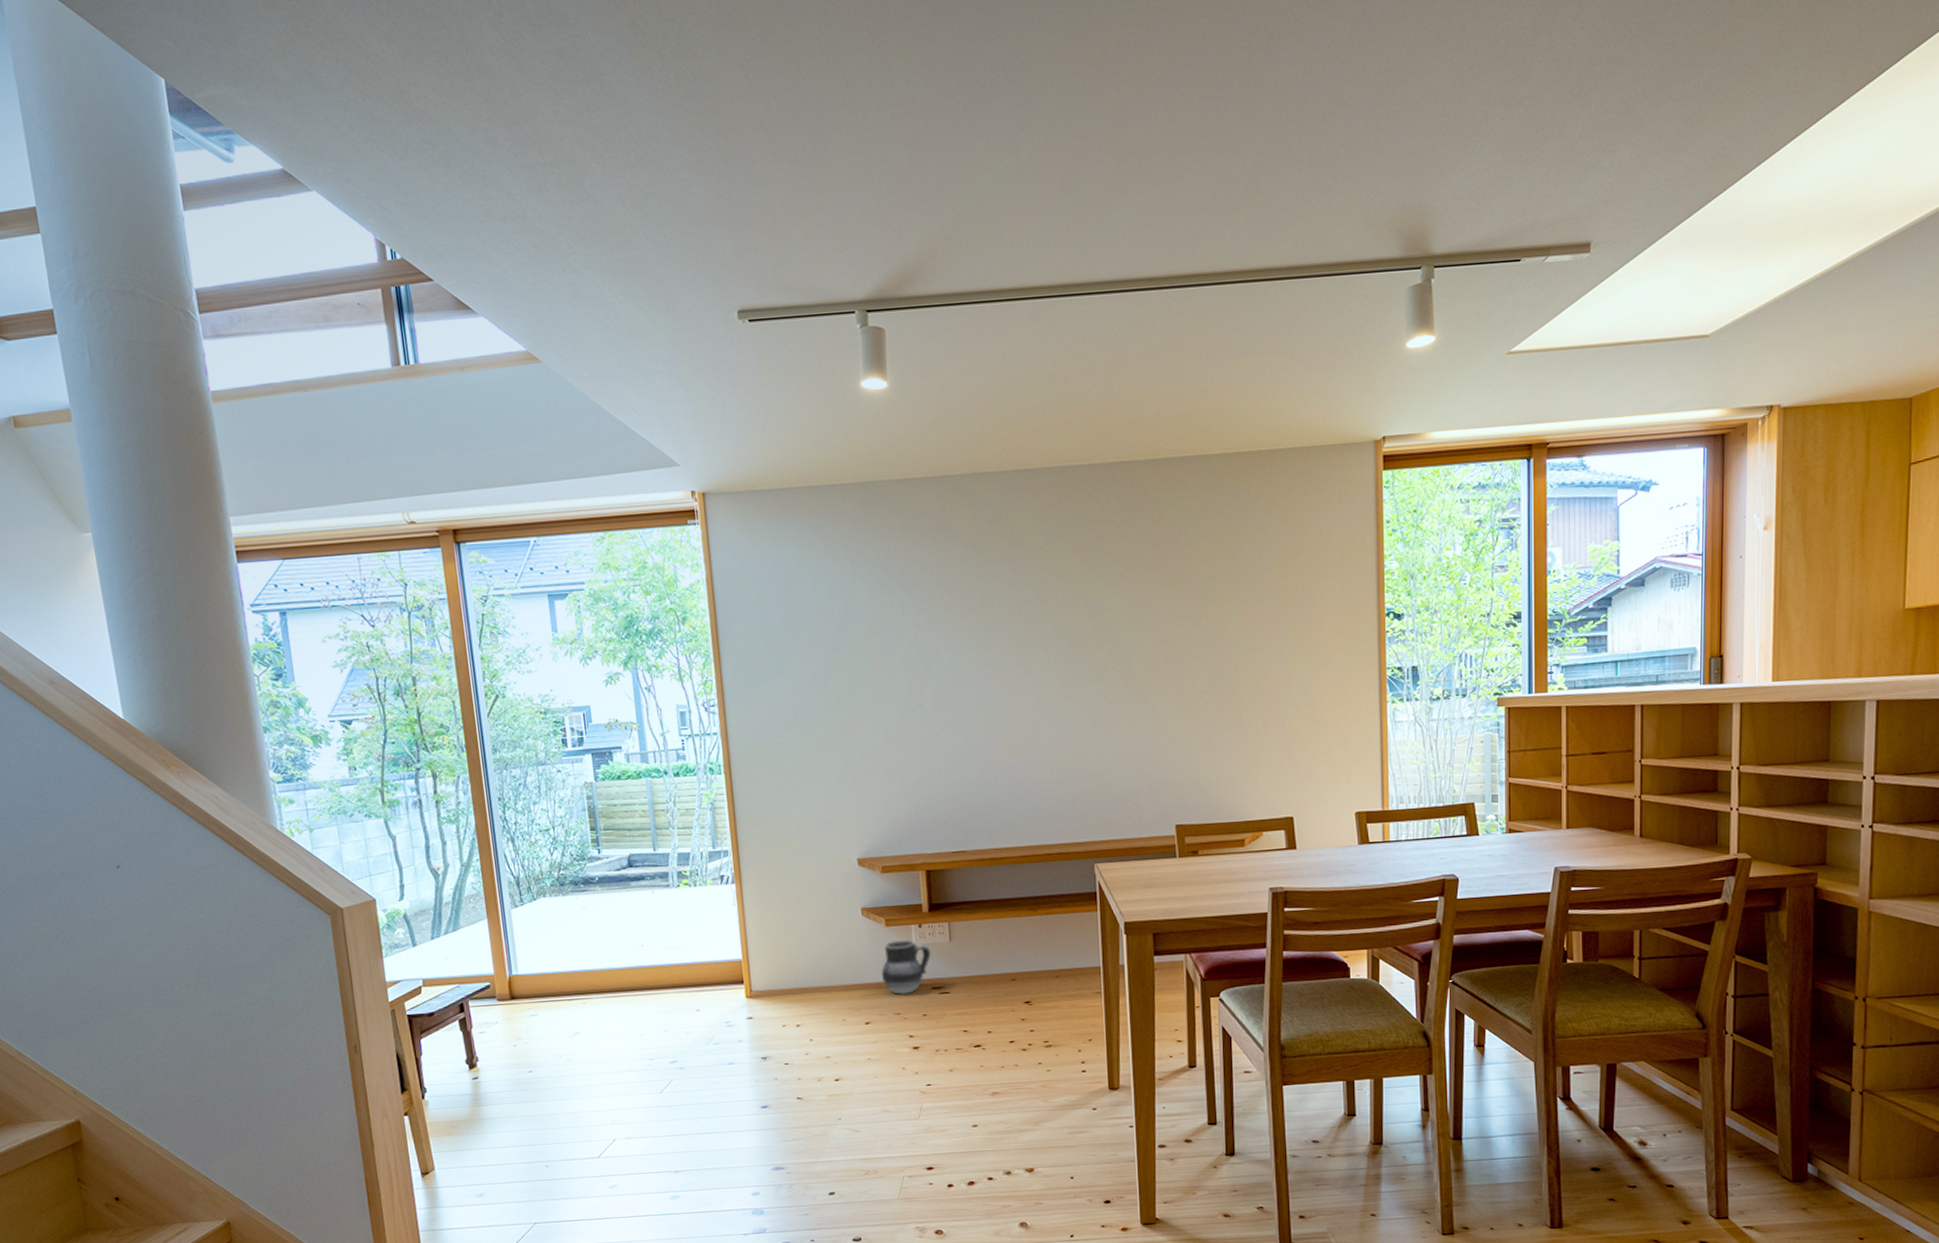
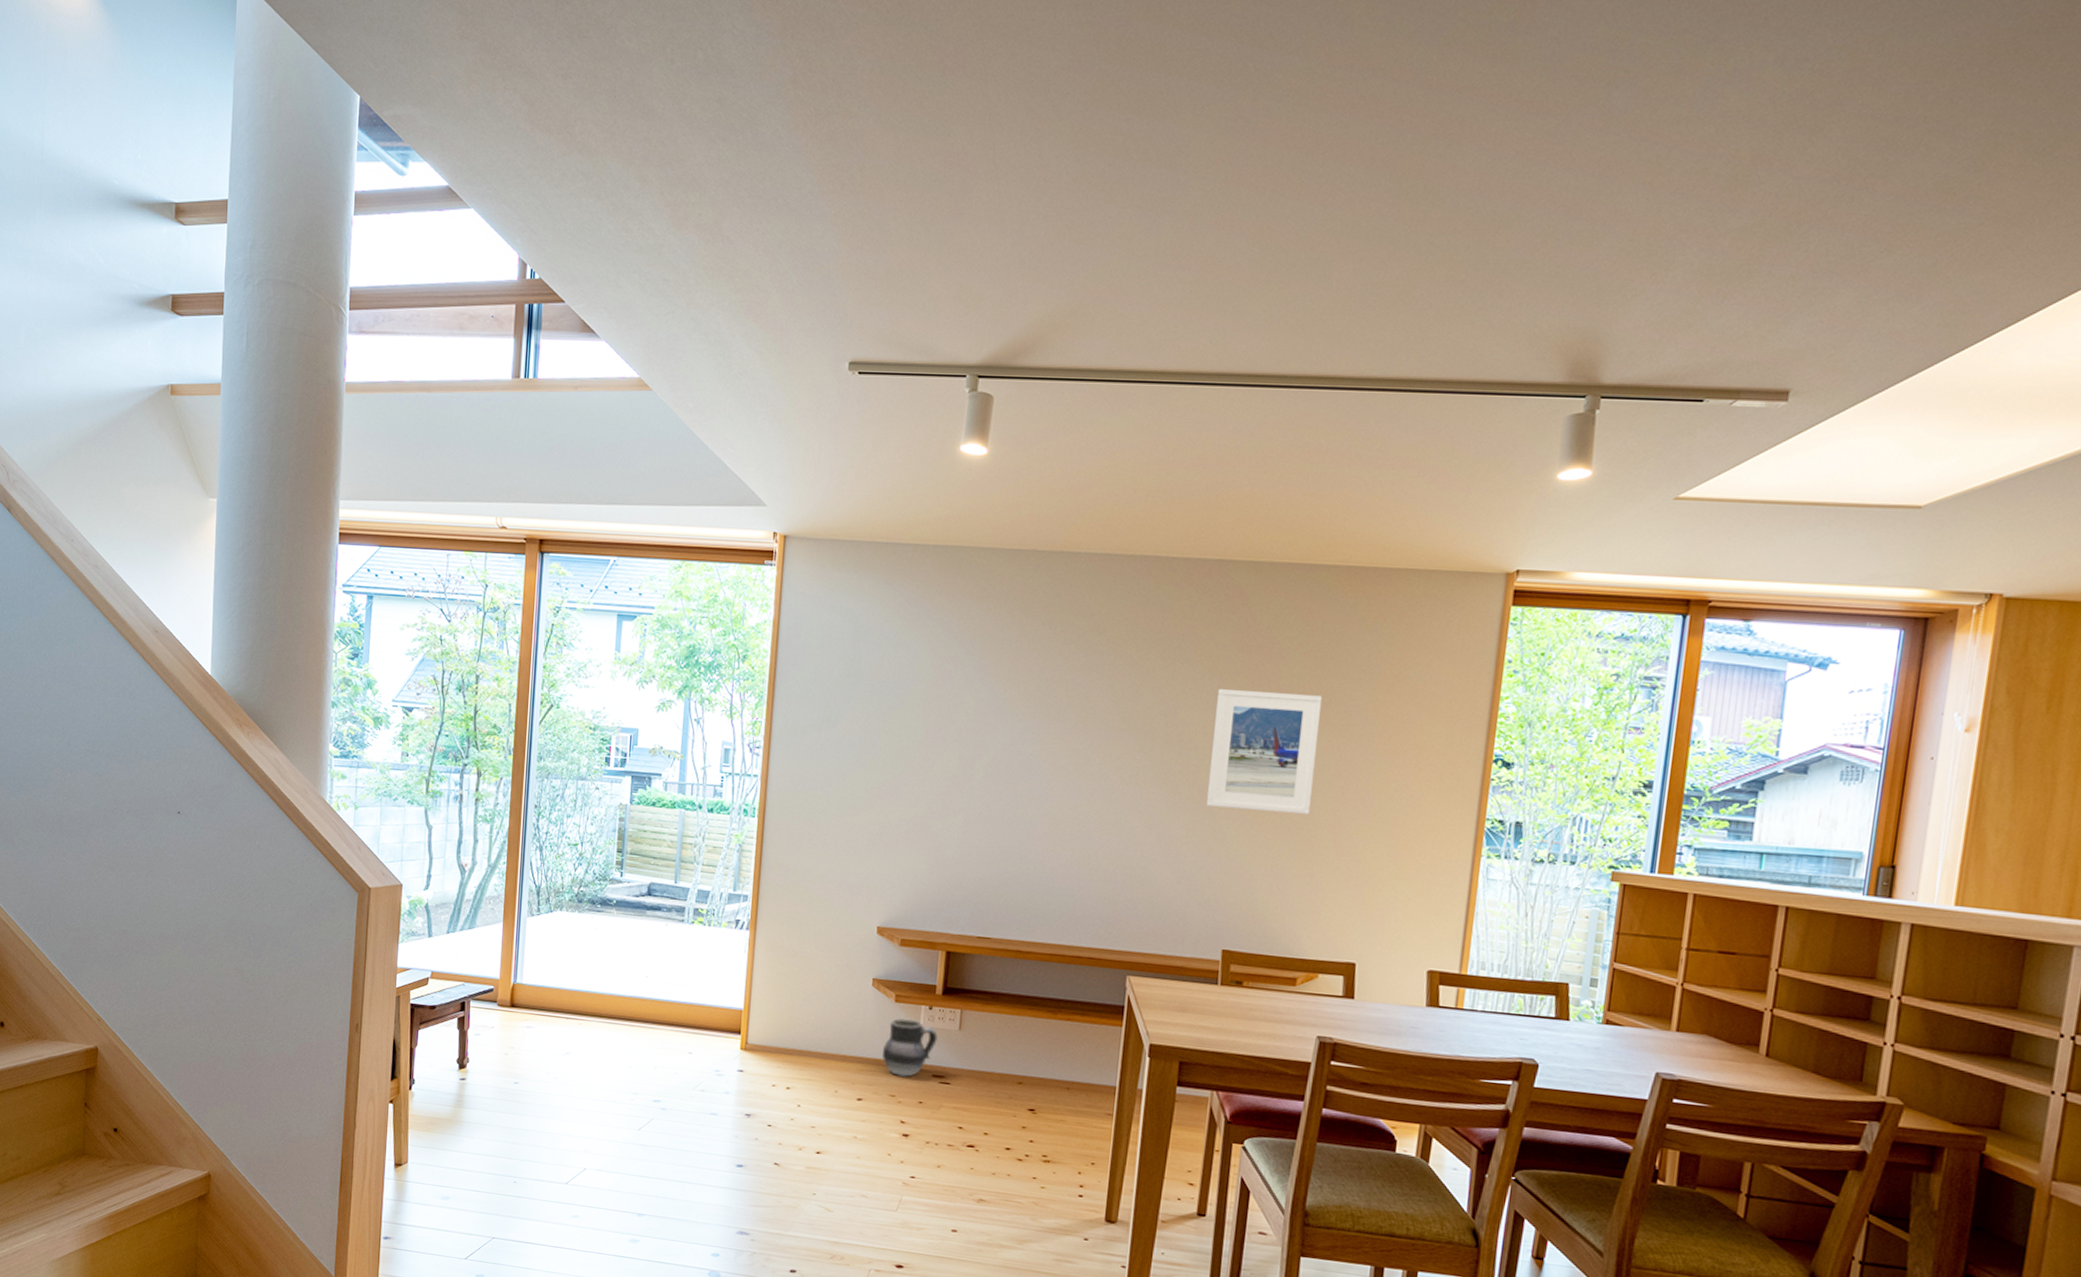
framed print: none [1137,578,1235,695] -> present [1206,689,1323,815]

